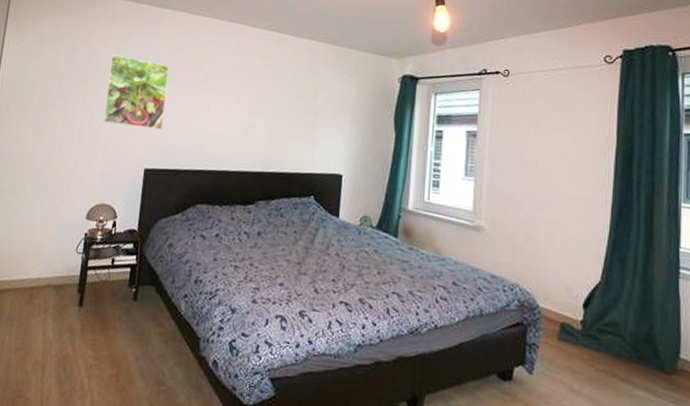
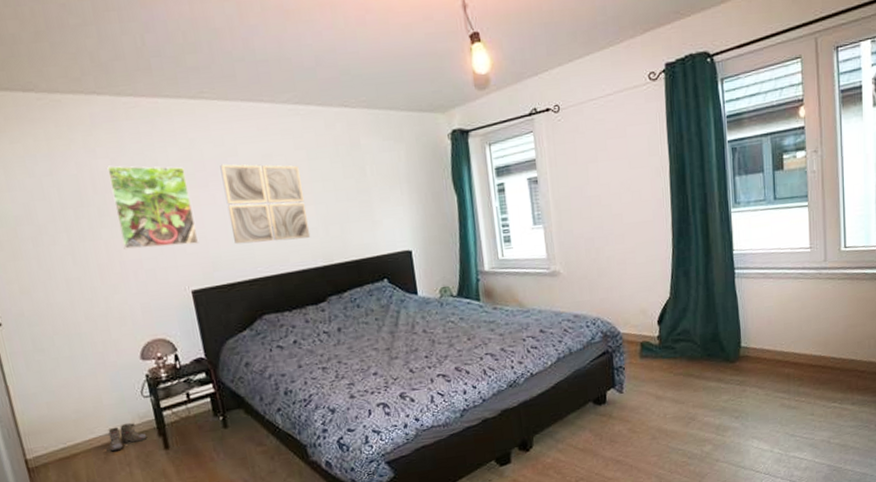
boots: none [35,273,69,297] -> present [108,423,147,452]
wall art: none [191,68,261,144] -> present [220,164,311,245]

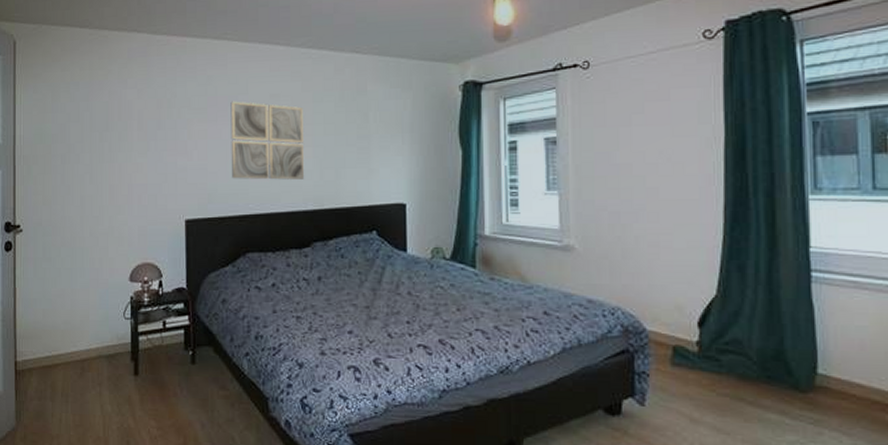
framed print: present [107,165,199,250] -> none [134,96,200,175]
boots: present [108,423,147,452] -> none [86,343,121,369]

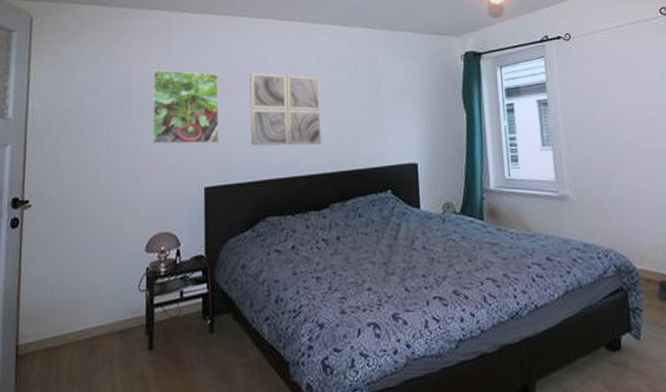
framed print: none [134,96,200,175] -> present [152,69,220,145]

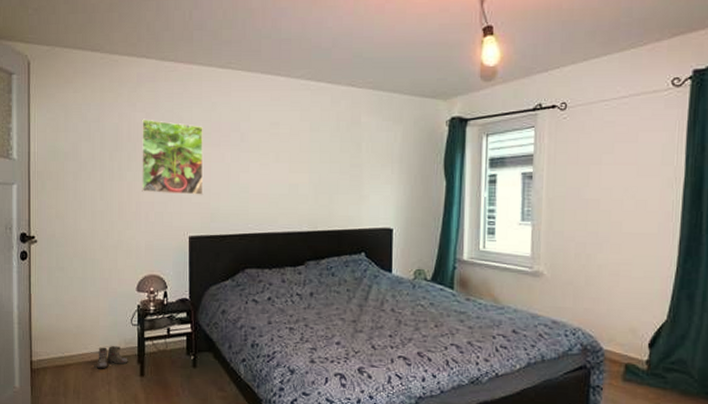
boots: none [96,317,135,347] -> present [96,346,128,369]
wall art: present [250,72,322,146] -> none [232,127,301,203]

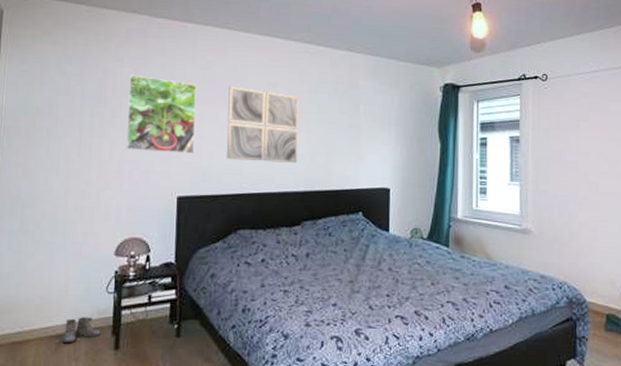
wall art: none [232,127,301,203] -> present [226,86,299,163]

